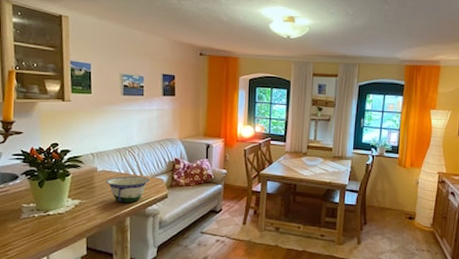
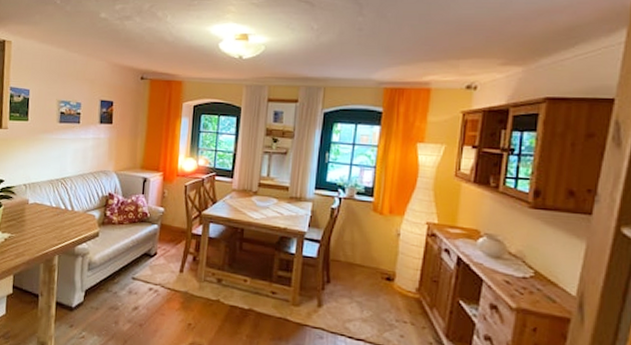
bowl: present [106,176,149,203] -> none [36,210,81,240]

